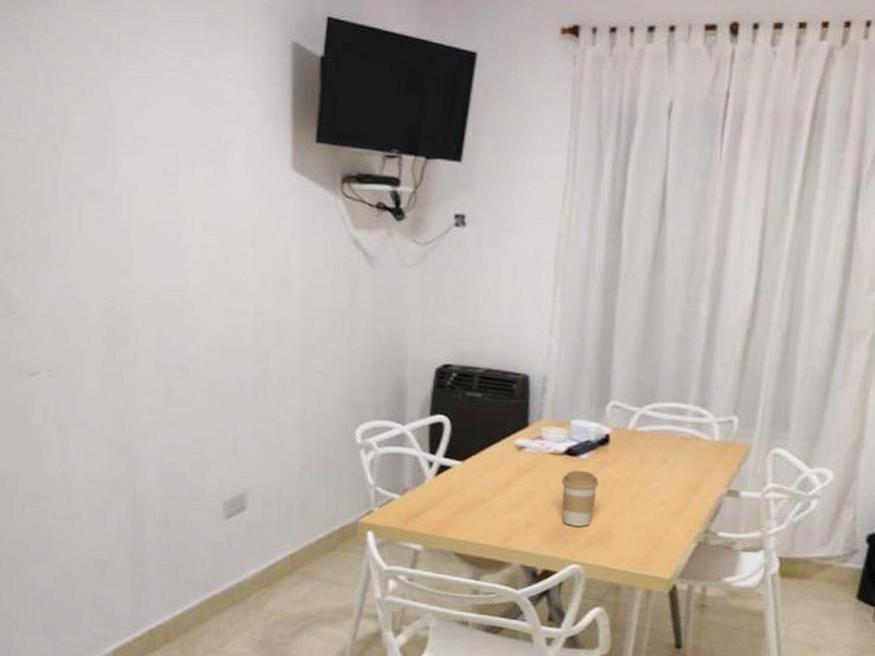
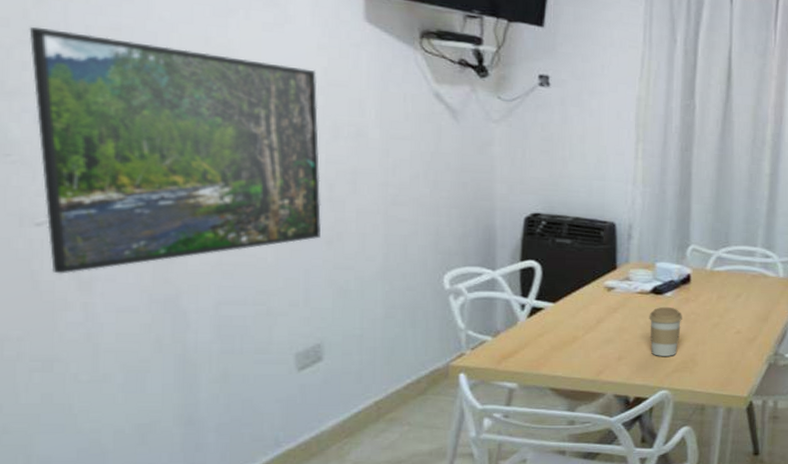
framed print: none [29,196,249,420] -> present [29,26,321,274]

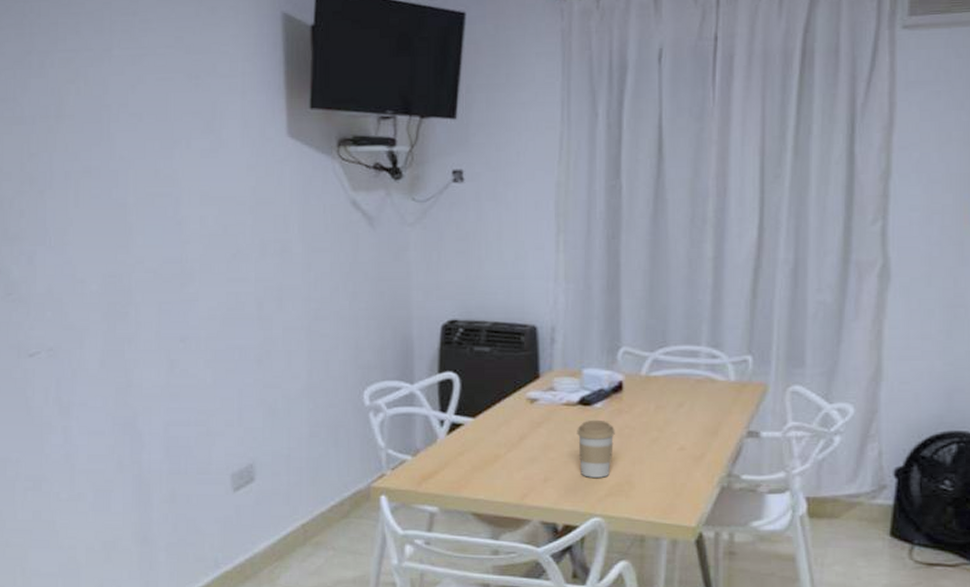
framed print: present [29,26,321,274] -> none [25,177,252,400]

